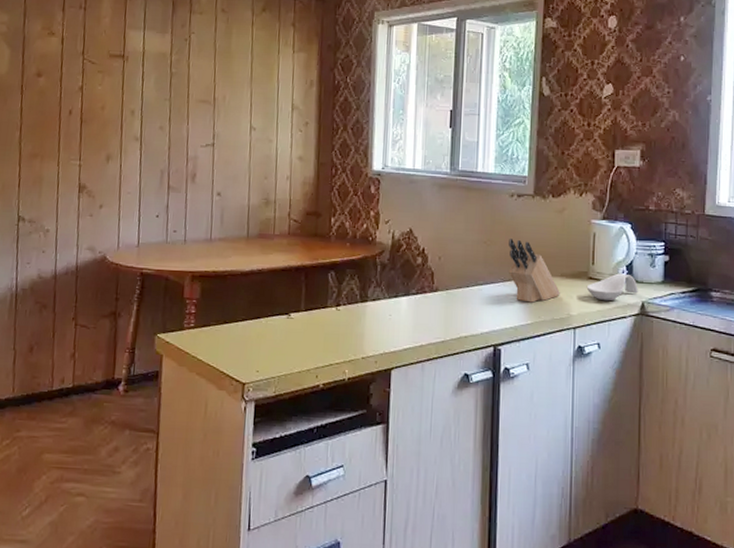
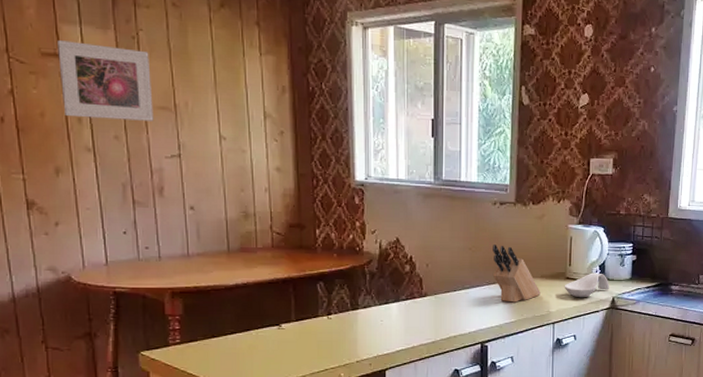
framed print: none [121,44,198,113] -> present [58,40,154,121]

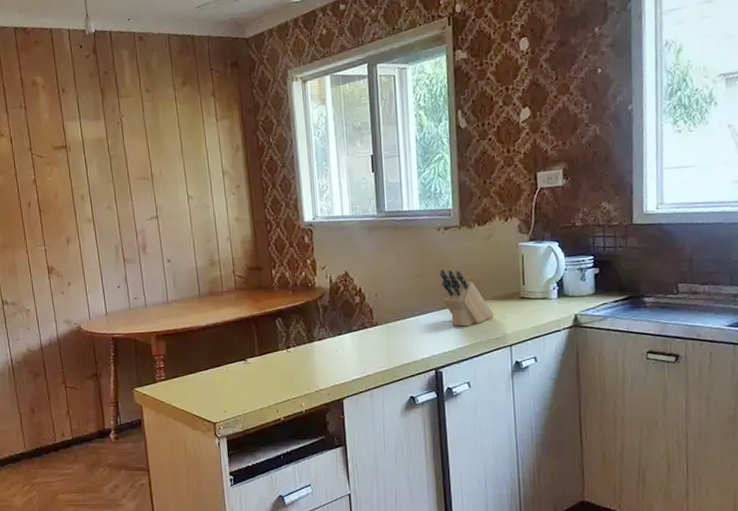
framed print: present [58,40,154,121] -> none [65,132,136,196]
spoon rest: present [564,272,609,298] -> none [519,290,570,318]

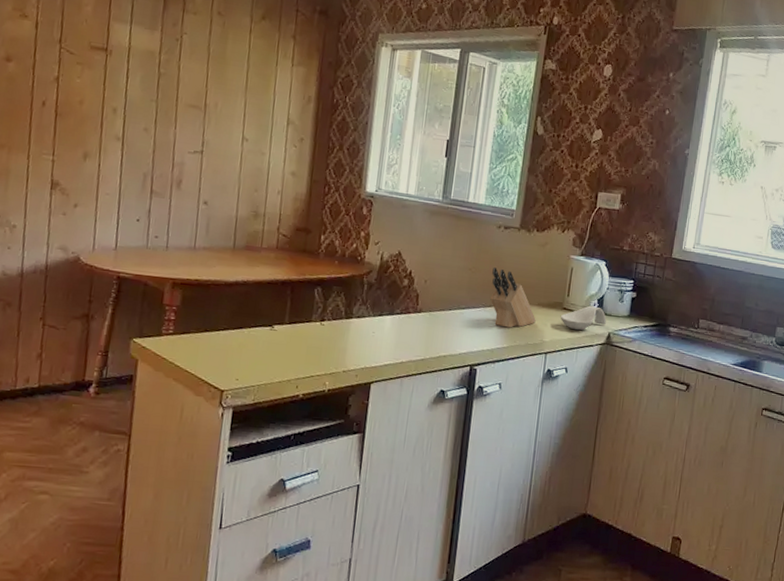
spoon rest: none [519,290,570,318] -> present [560,305,607,331]

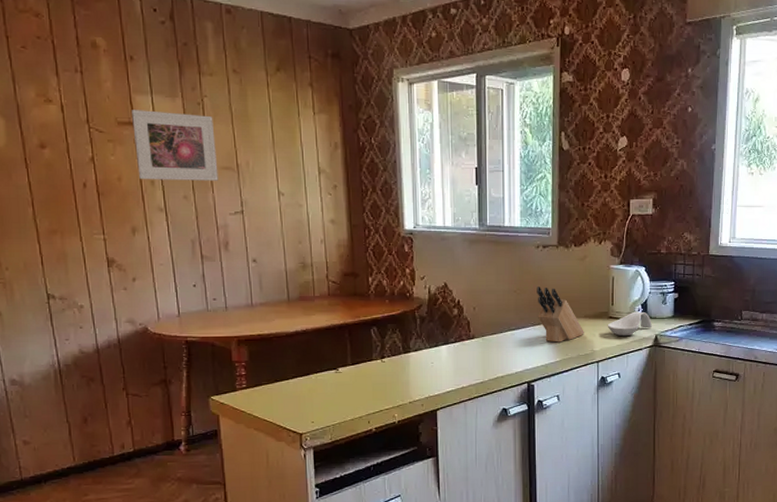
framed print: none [101,36,189,118] -> present [132,110,218,181]

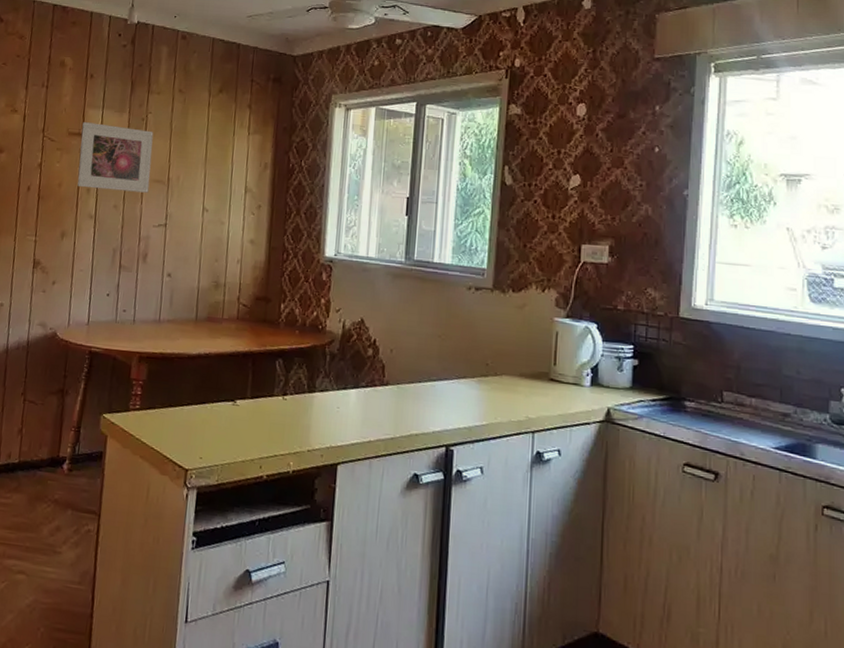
knife block: present [537,287,584,343] -> none [464,334,518,403]
spoon rest: present [607,311,652,337] -> none [547,375,604,406]

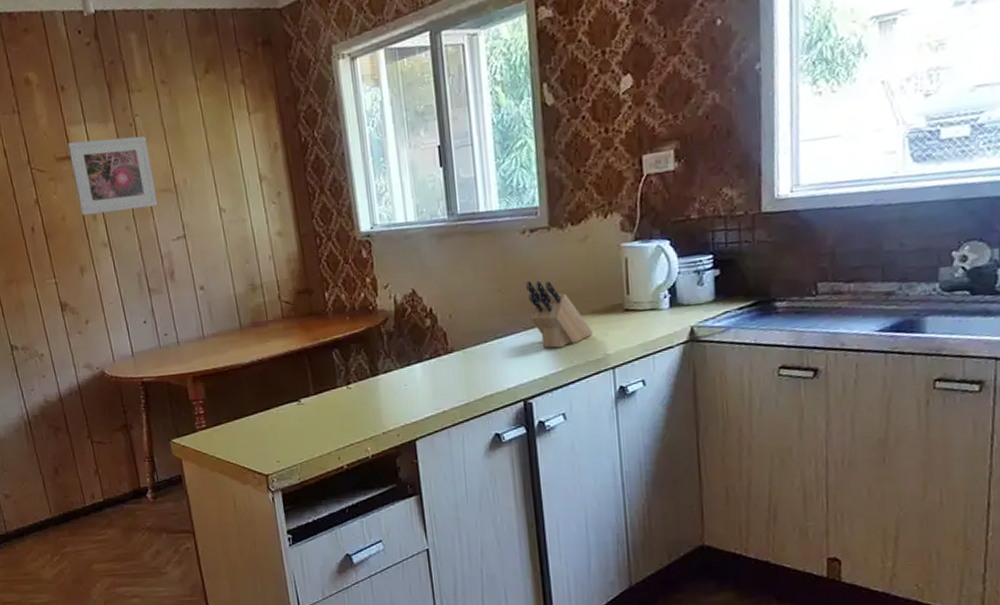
knife block: none [464,334,518,403] -> present [526,280,593,348]

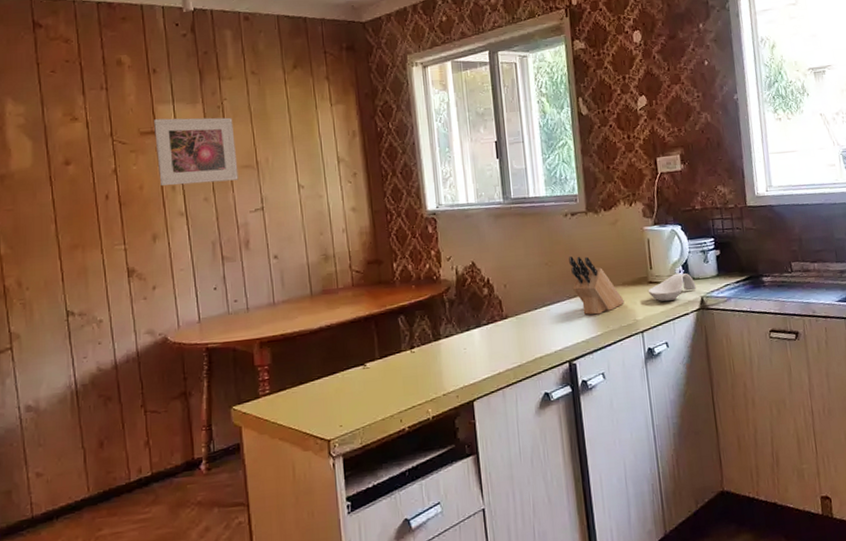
spoon rest: none [622,298,685,333] -> present [648,273,696,302]

